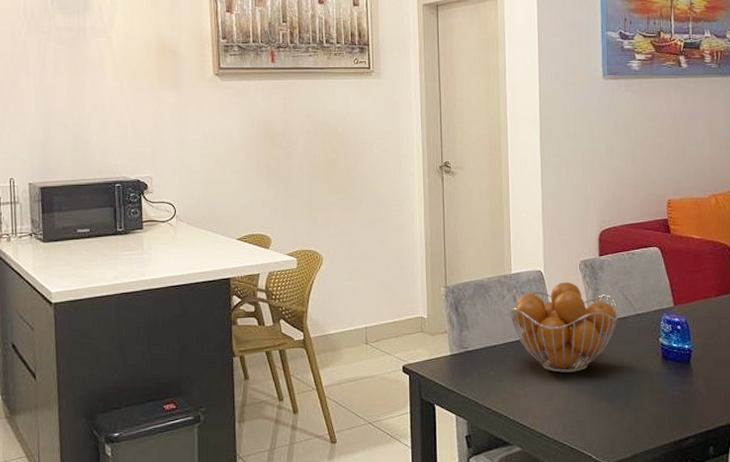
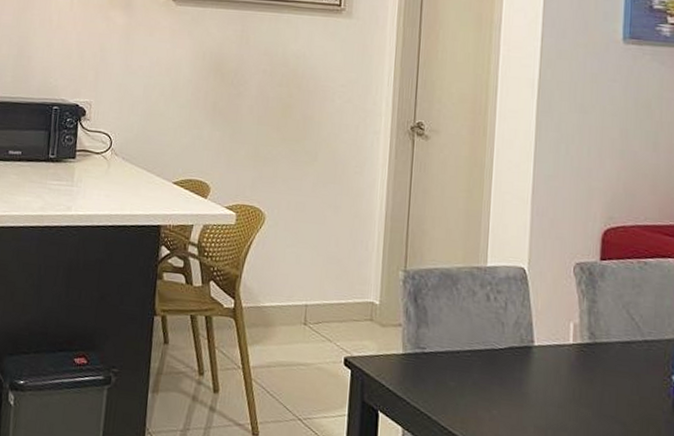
fruit basket: present [509,282,619,373] -> none [480,286,620,401]

